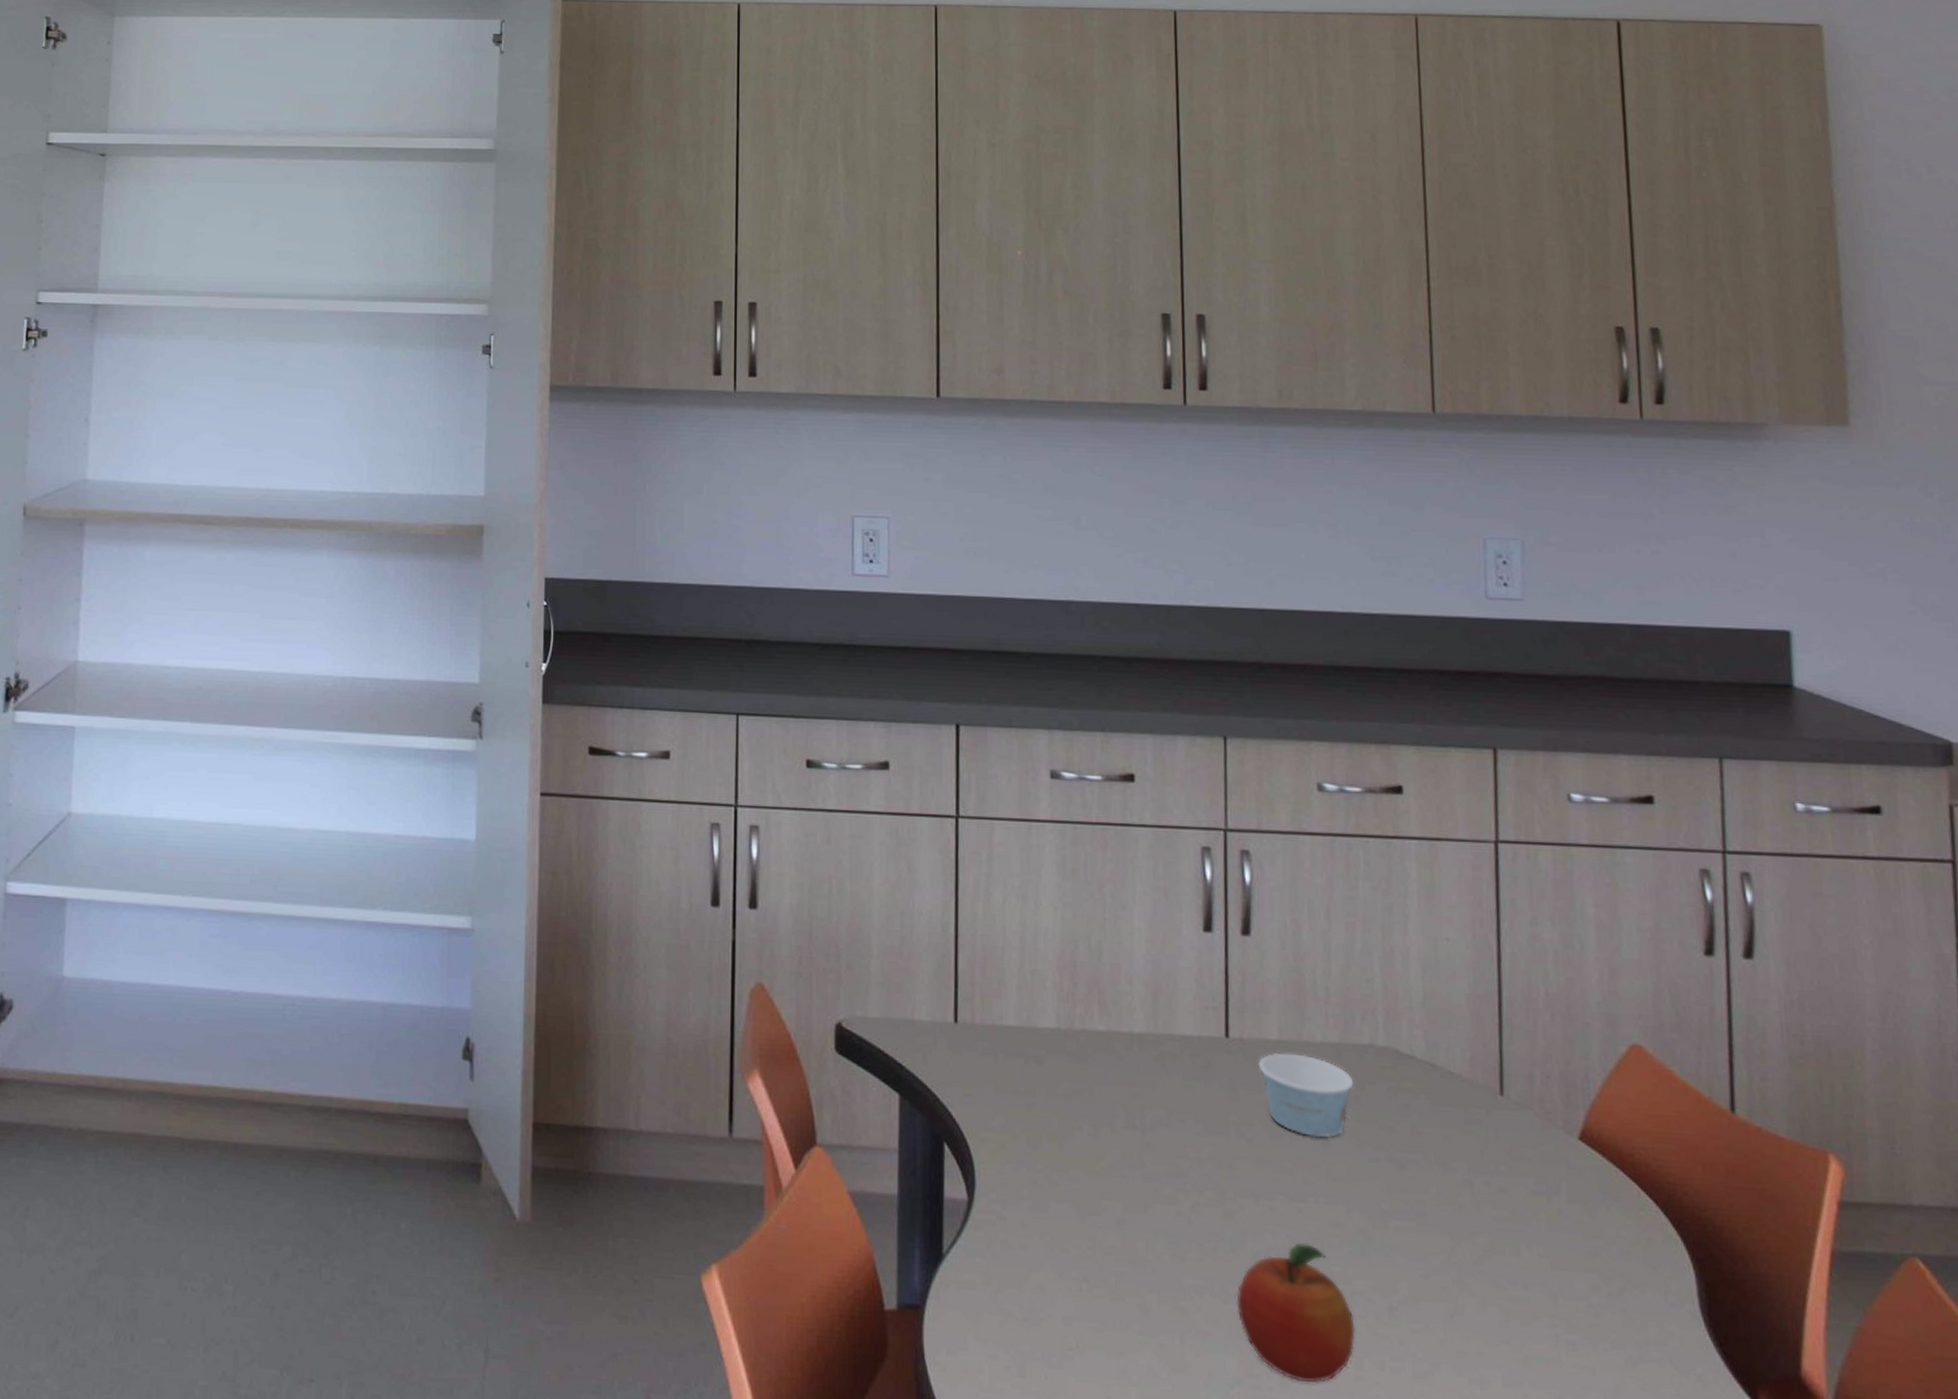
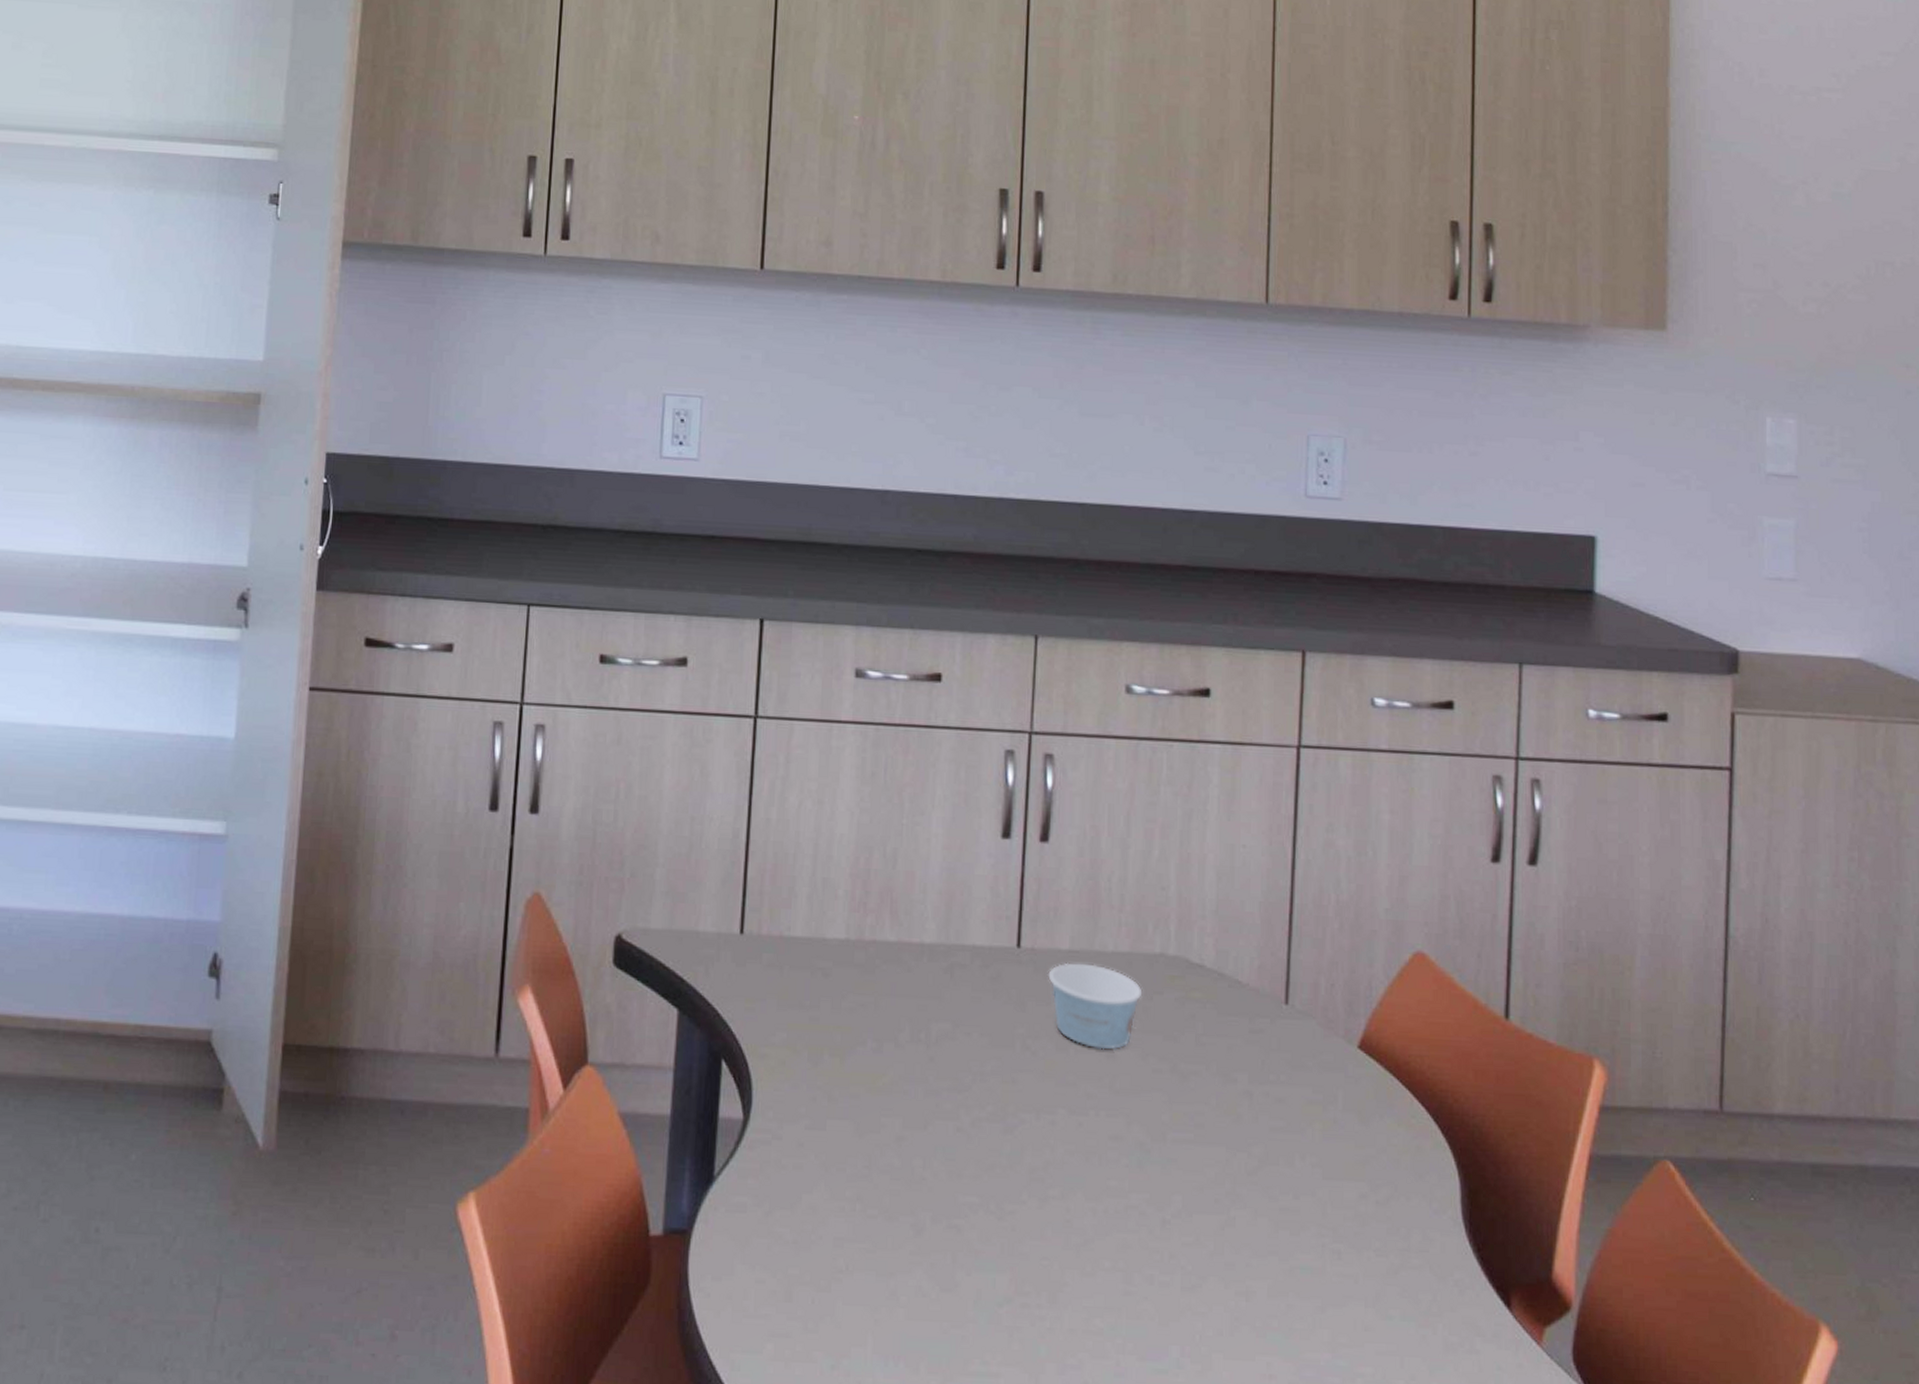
fruit: present [1236,1242,1355,1384] -> none [1011,1156,1127,1300]

